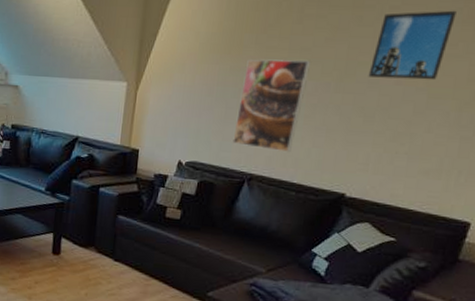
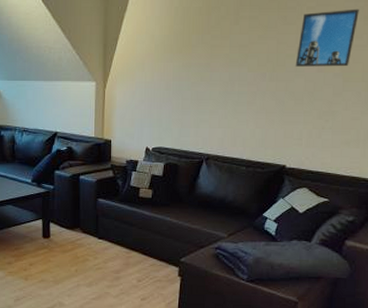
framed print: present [232,59,310,153] -> none [190,55,248,134]

